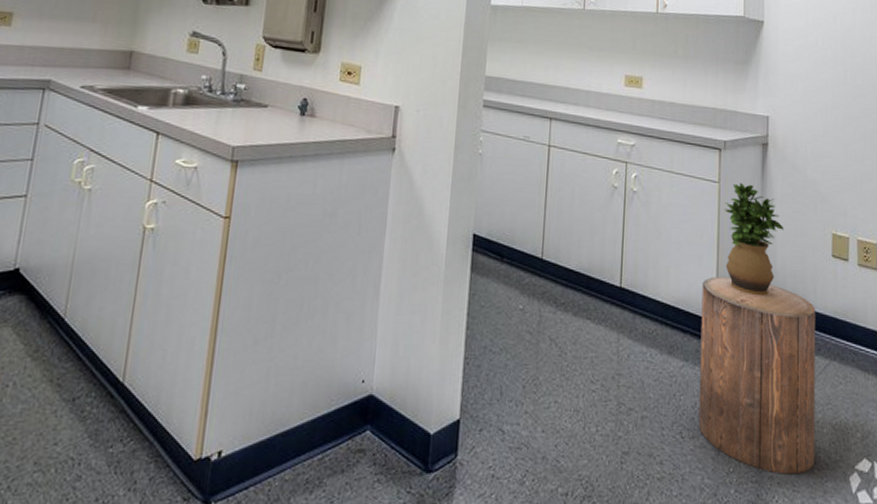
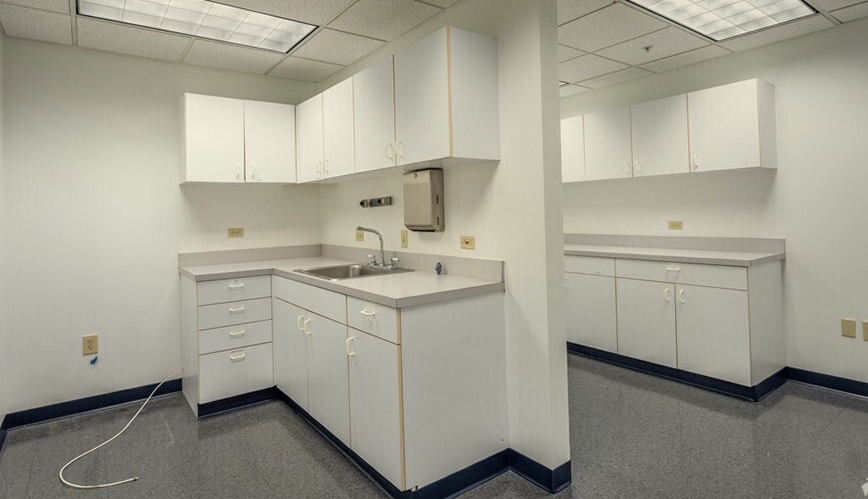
stool: present [698,276,816,475] -> none [739,356,834,486]
potted plant: present [724,182,784,296] -> none [753,289,802,368]

